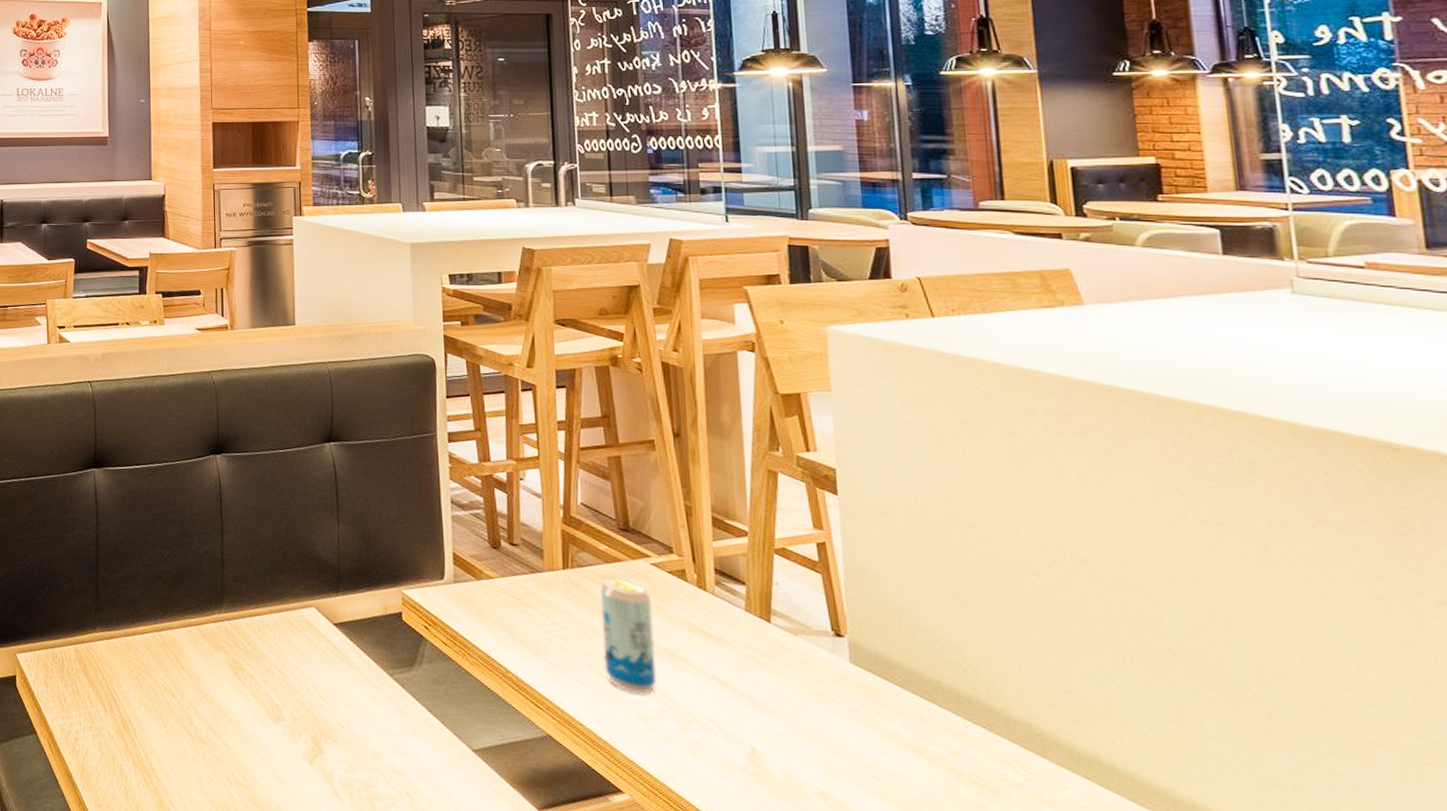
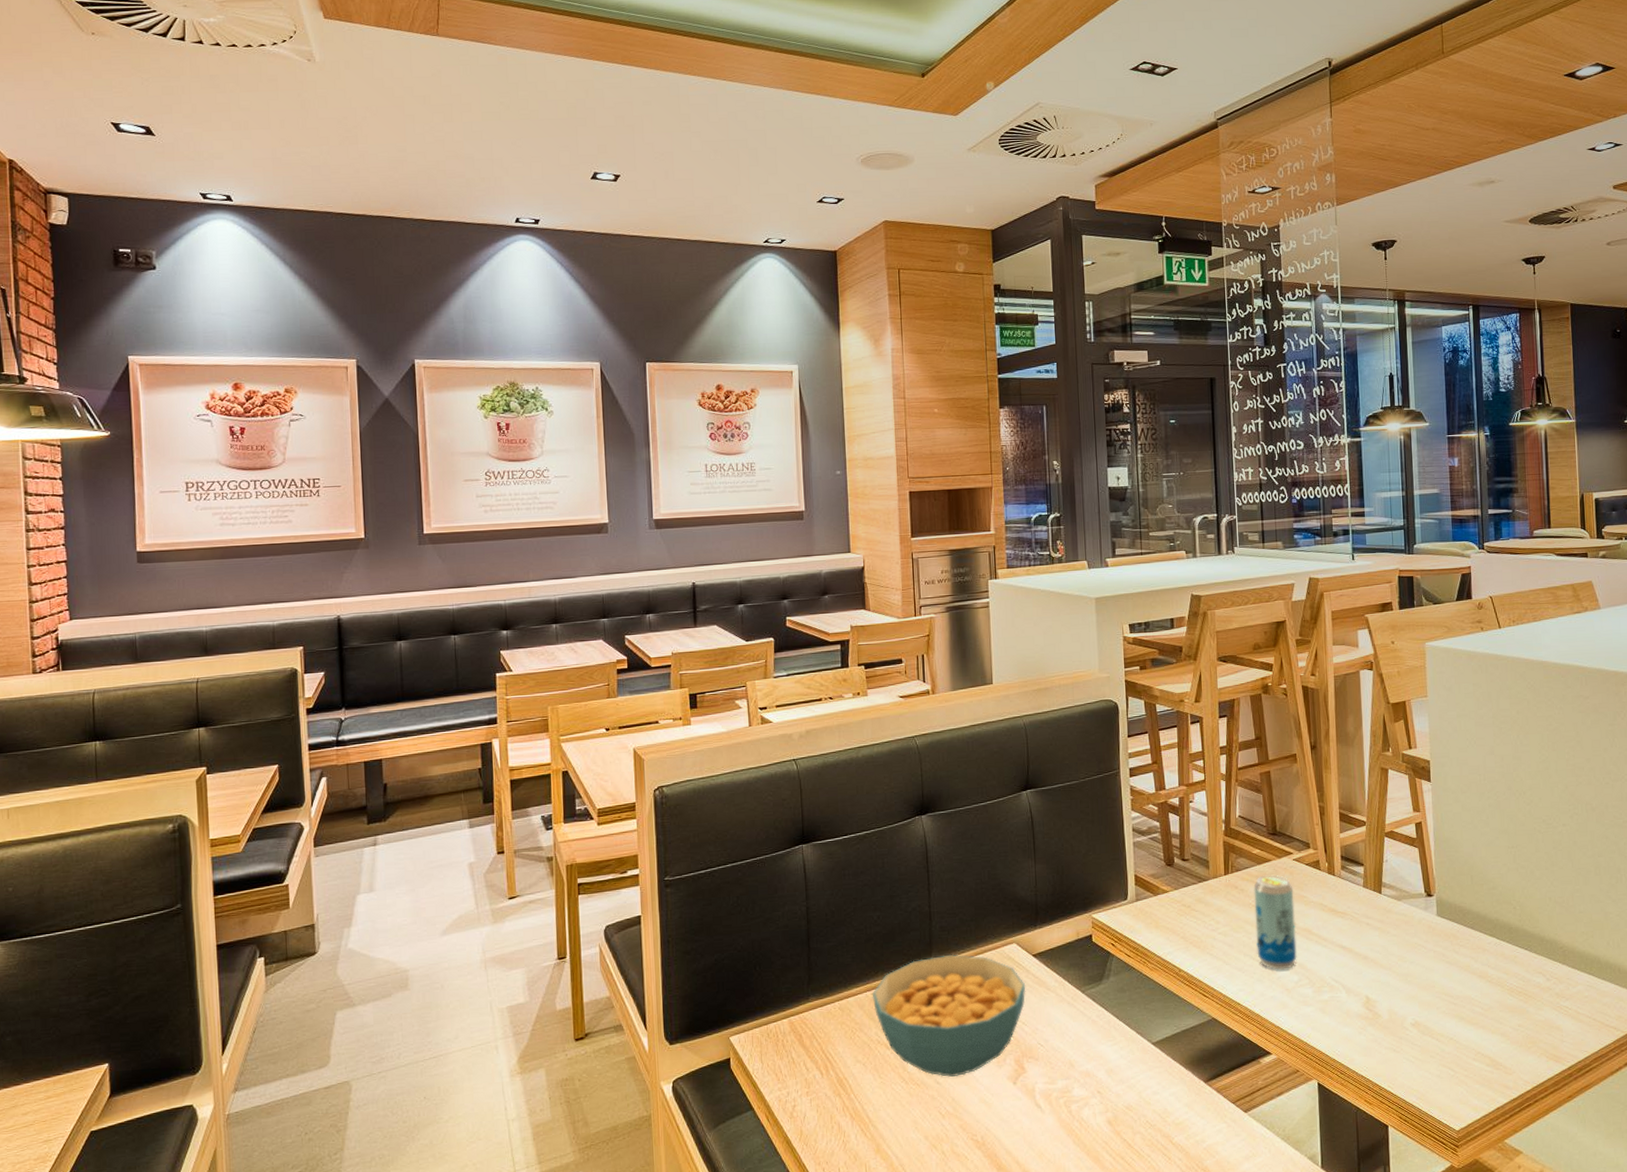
cereal bowl: none [159,607,326,743] -> present [872,954,1026,1077]

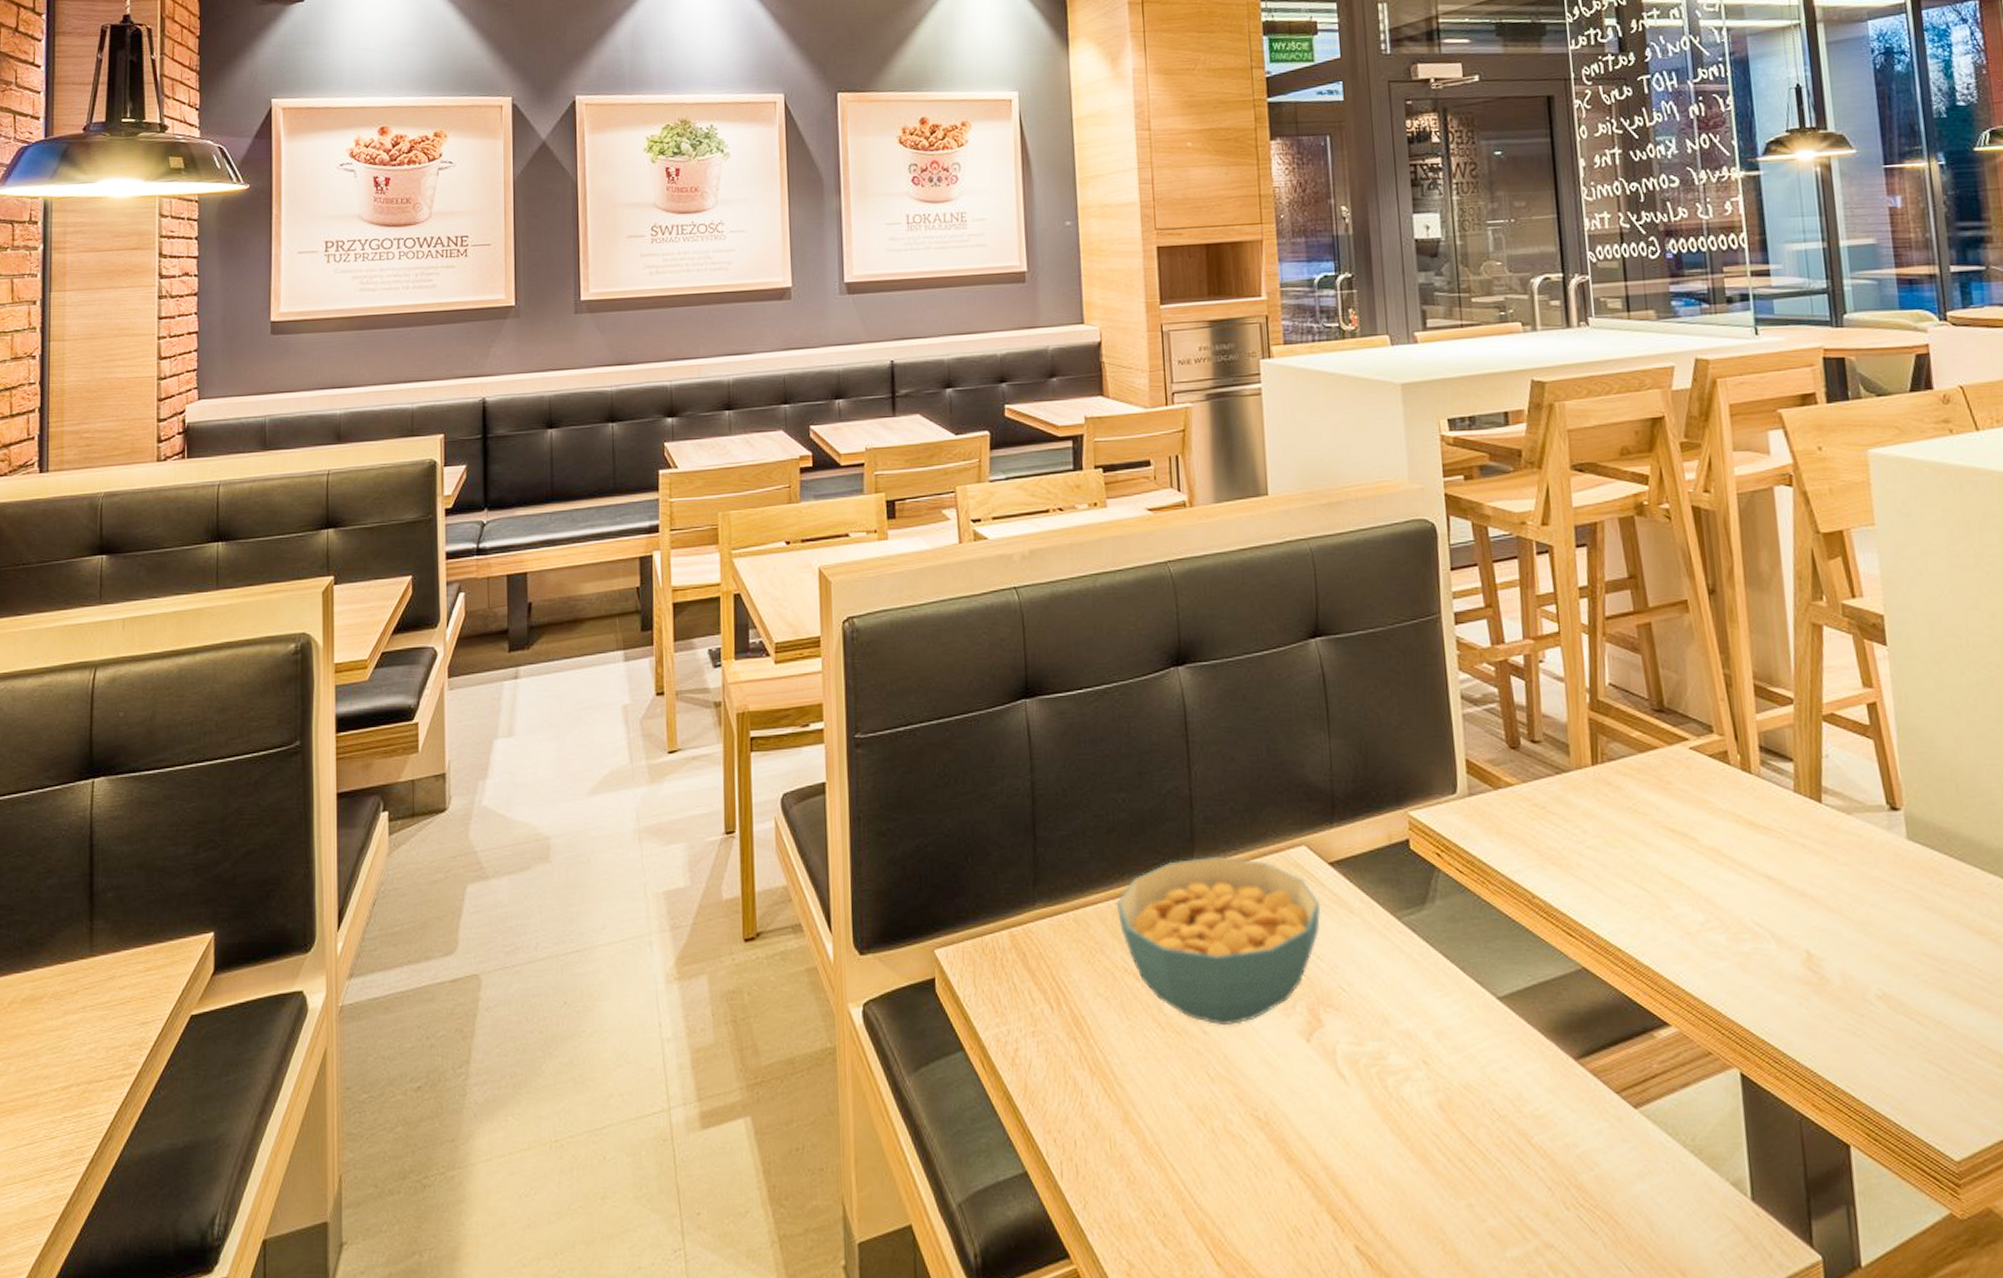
beverage can: present [1253,874,1297,970] -> none [1634,768,1702,904]

